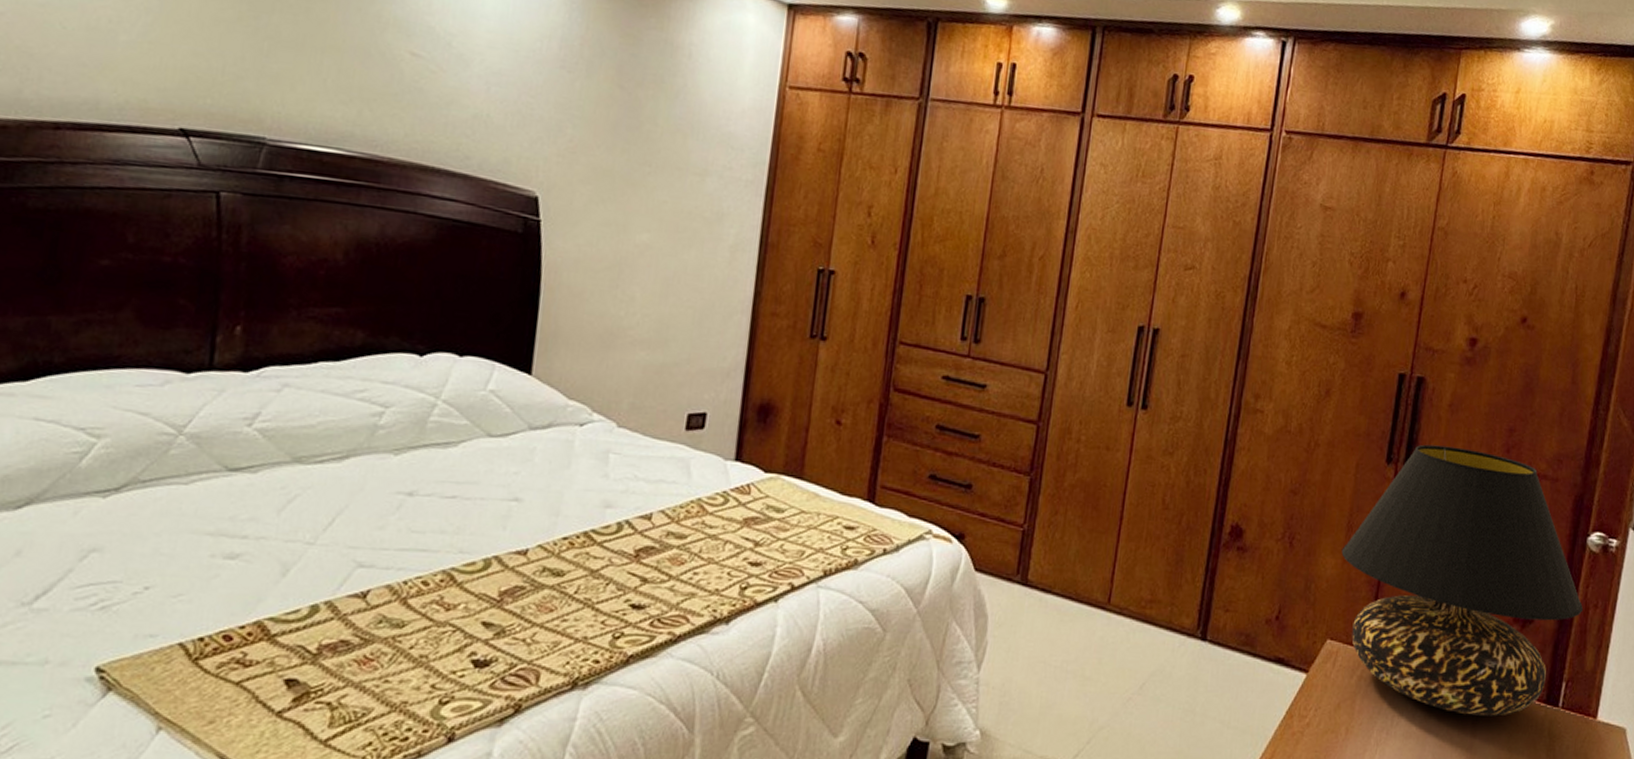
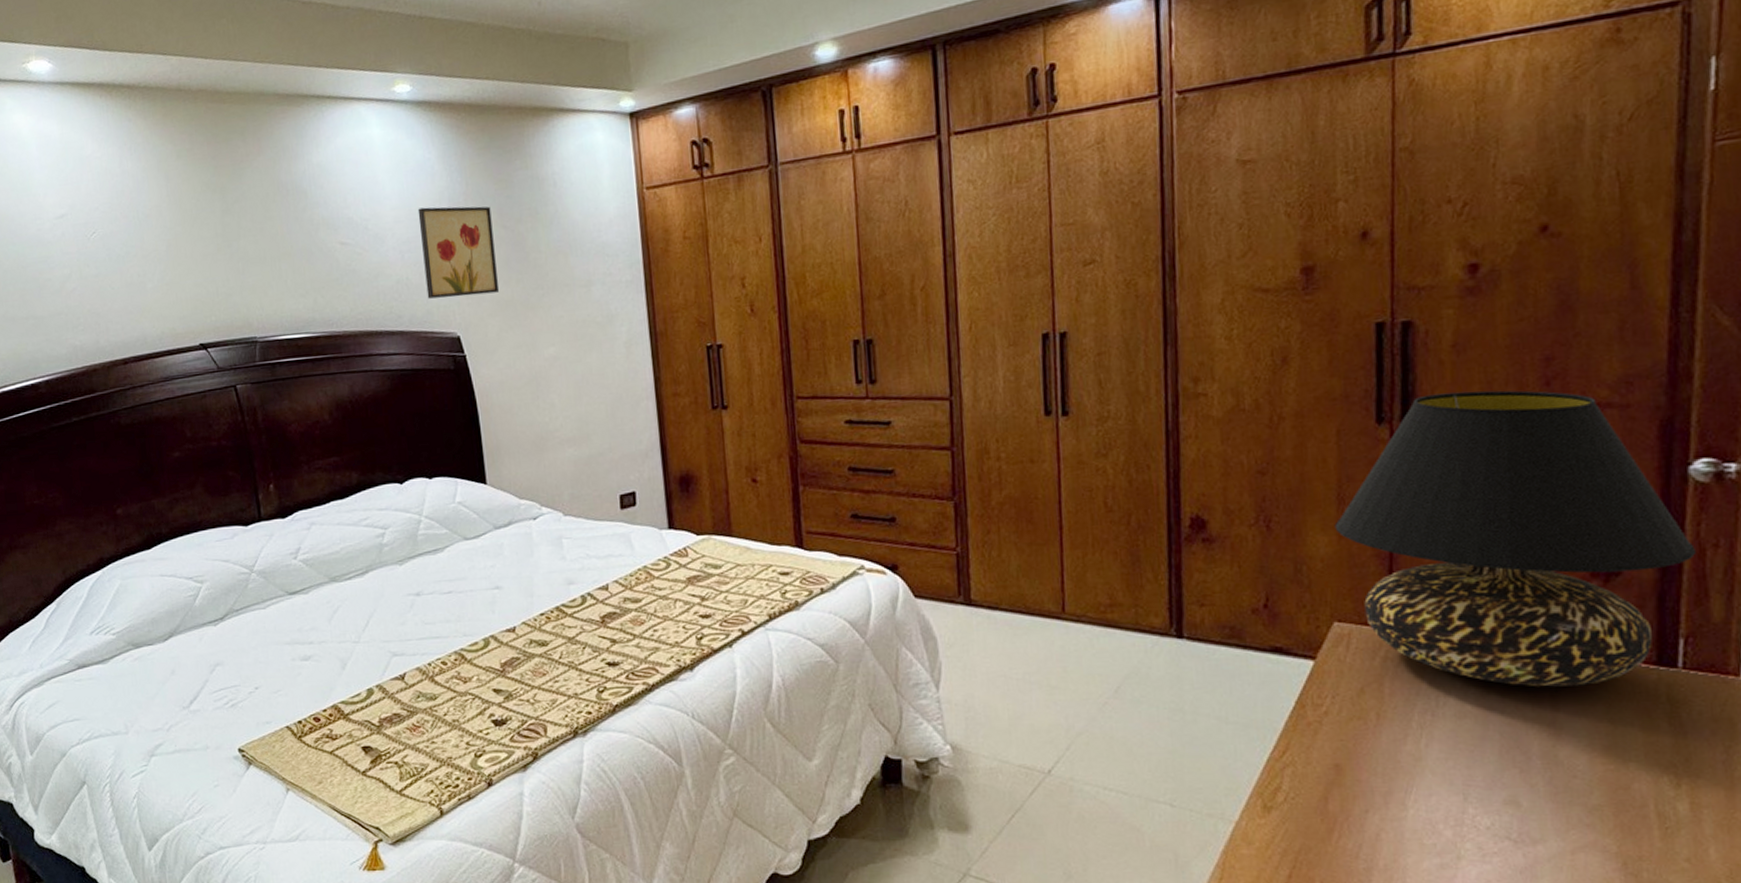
wall art: none [508,39,610,158] -> present [417,206,499,299]

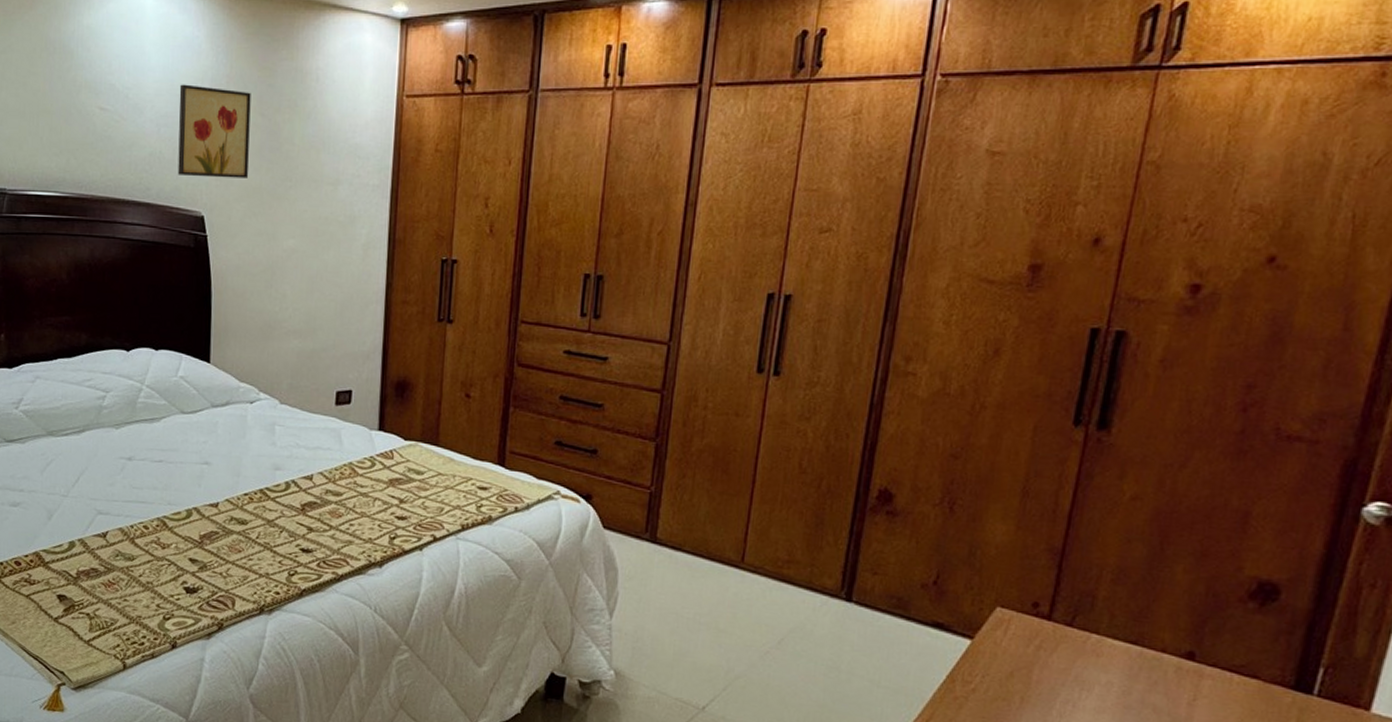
table lamp: present [1334,390,1696,687] -> none [1014,404,1353,699]

